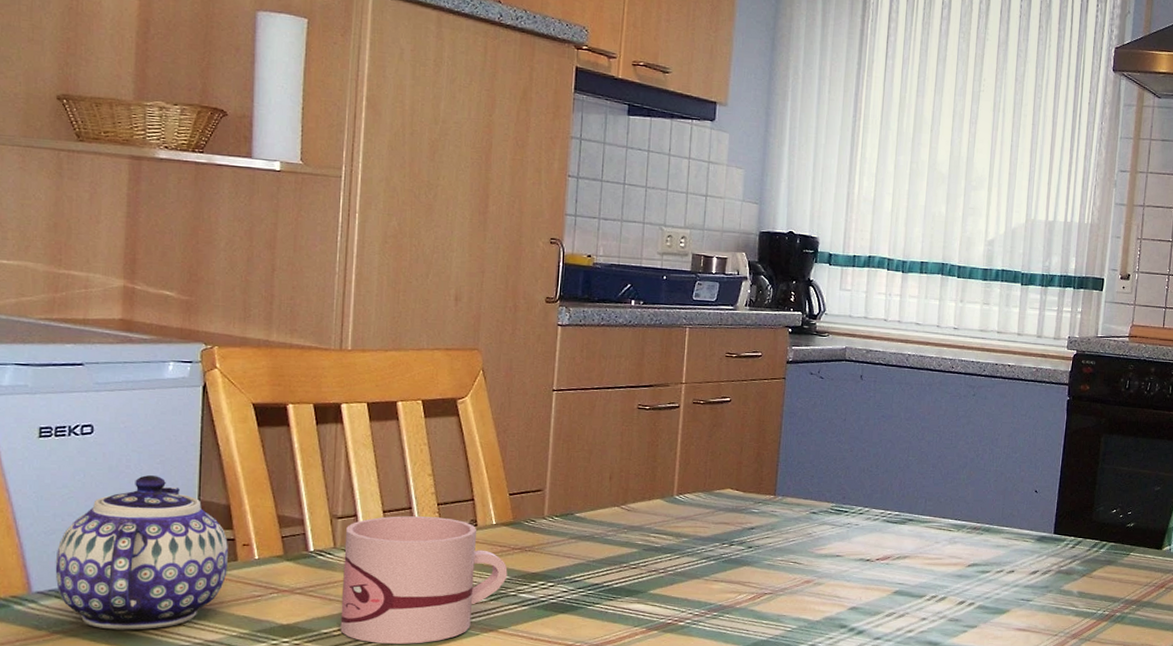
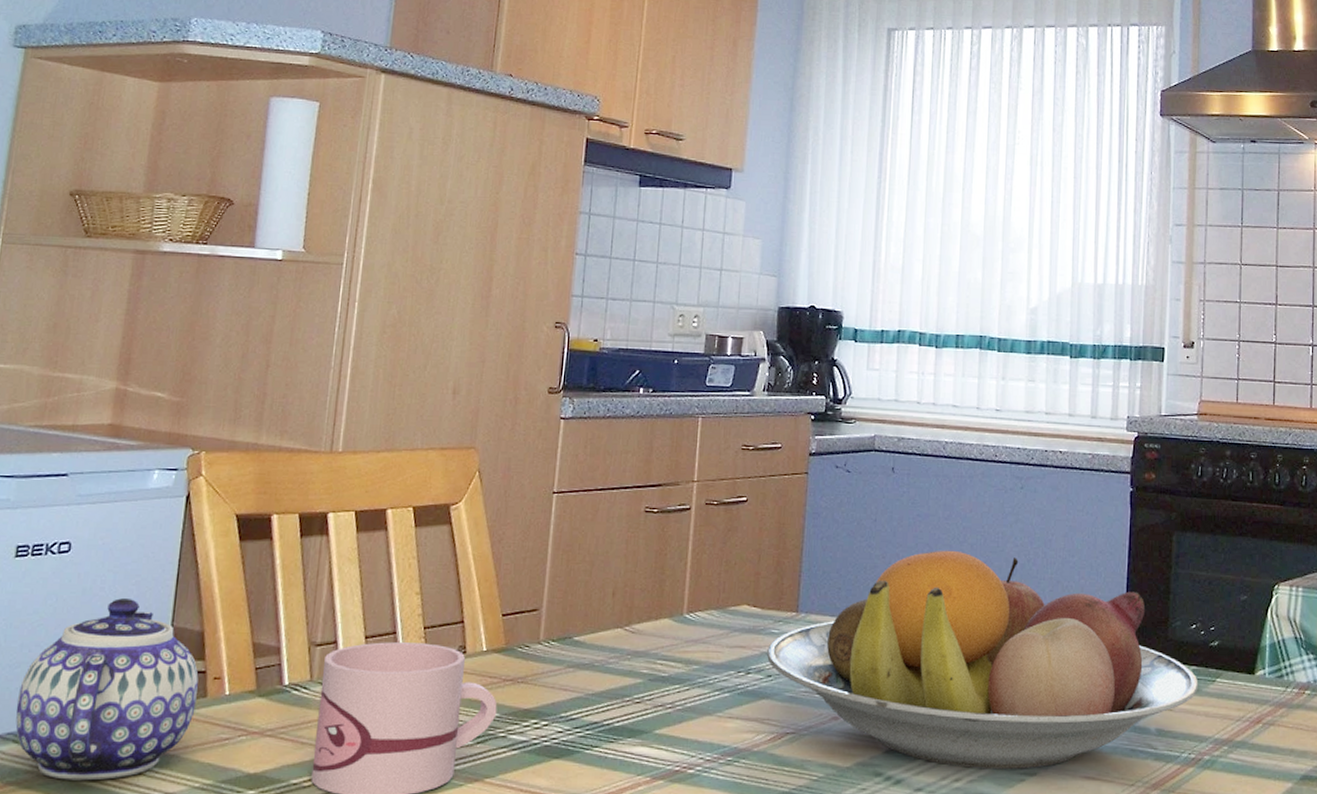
fruit bowl: none [748,445,1115,623] -> present [767,550,1199,769]

